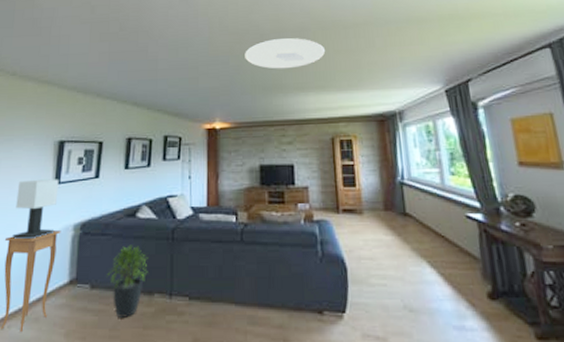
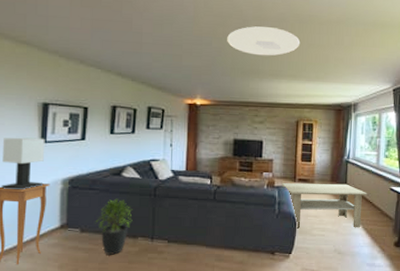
coffee table: none [322,212,436,277] -> present [281,183,368,229]

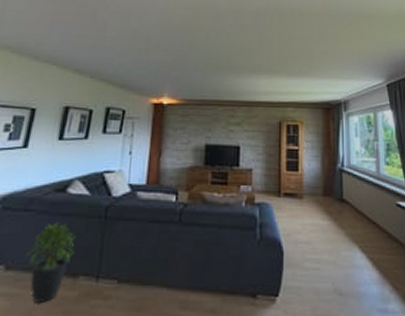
ceiling light: present [227,26,301,56] -> none [200,19,281,50]
coffee table: present [281,183,368,229] -> none [263,198,369,260]

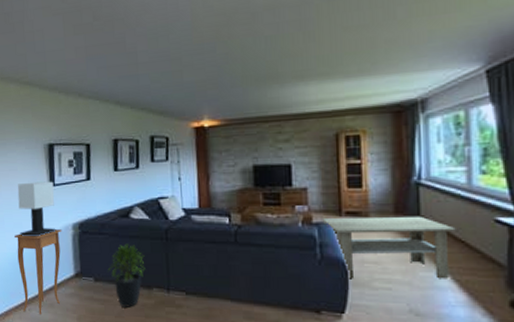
coffee table: none [263,198,369,260] -> present [322,215,456,279]

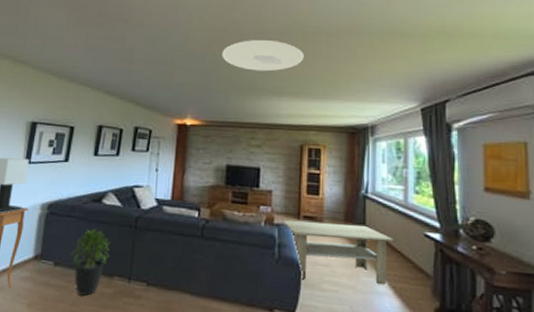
ceiling light: none [233,14,332,55] -> present [222,40,305,72]

